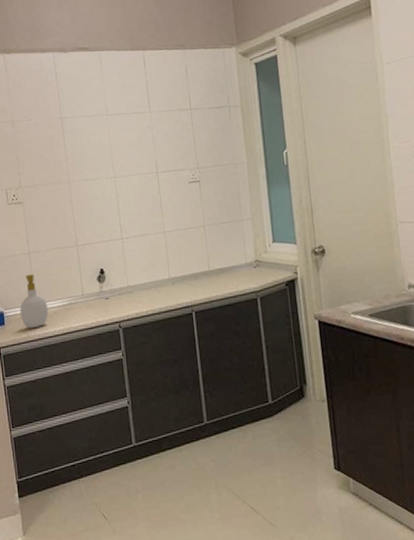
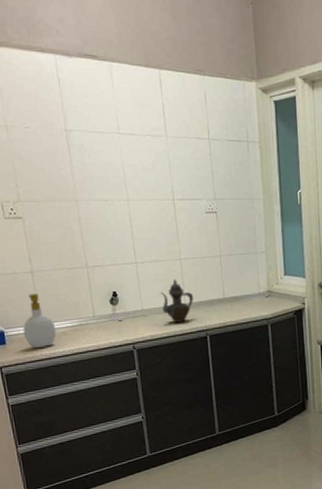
teapot: none [145,253,179,299] -> present [160,279,194,322]

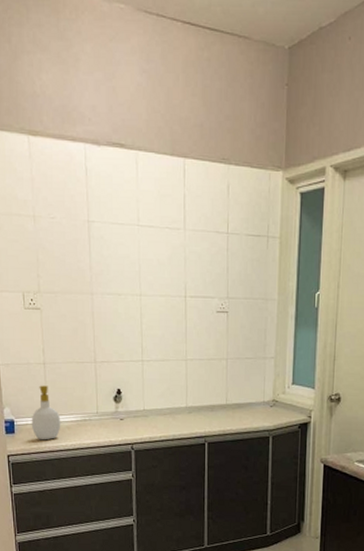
teapot: present [160,279,194,322] -> none [163,380,196,426]

